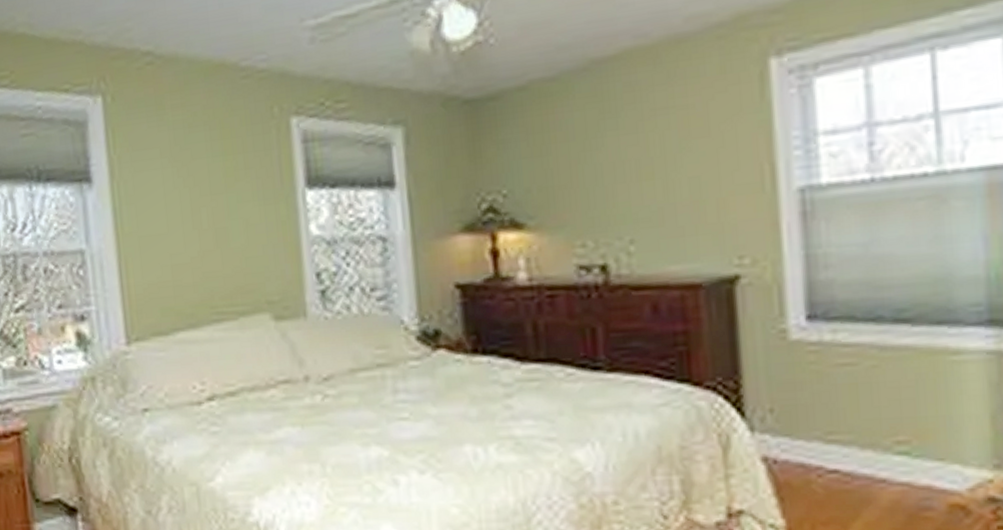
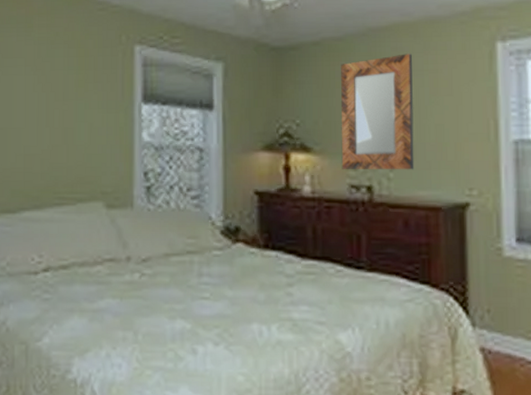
home mirror: none [556,87,663,247] -> present [340,53,415,170]

